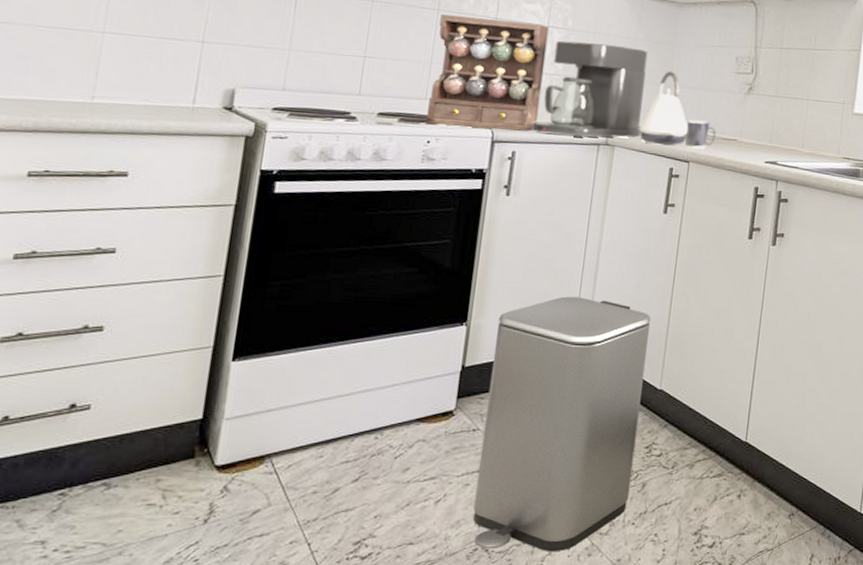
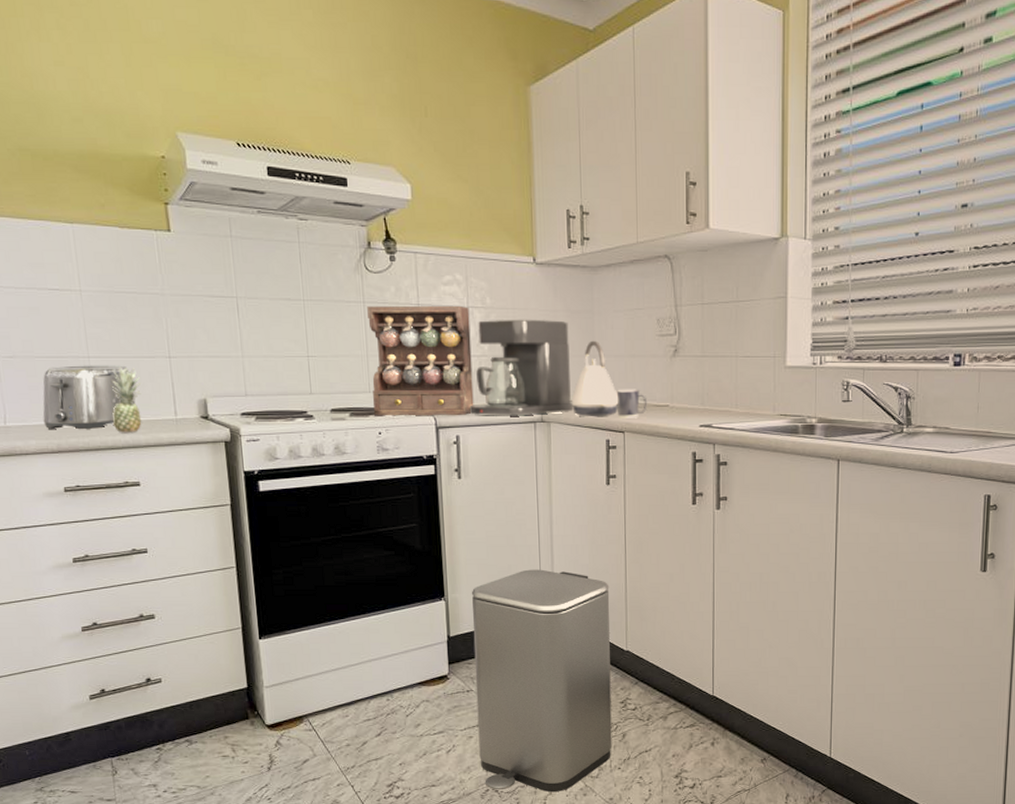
toaster: none [24,38,151,110] -> present [42,365,136,430]
fruit: none [113,46,162,118] -> present [111,366,142,433]

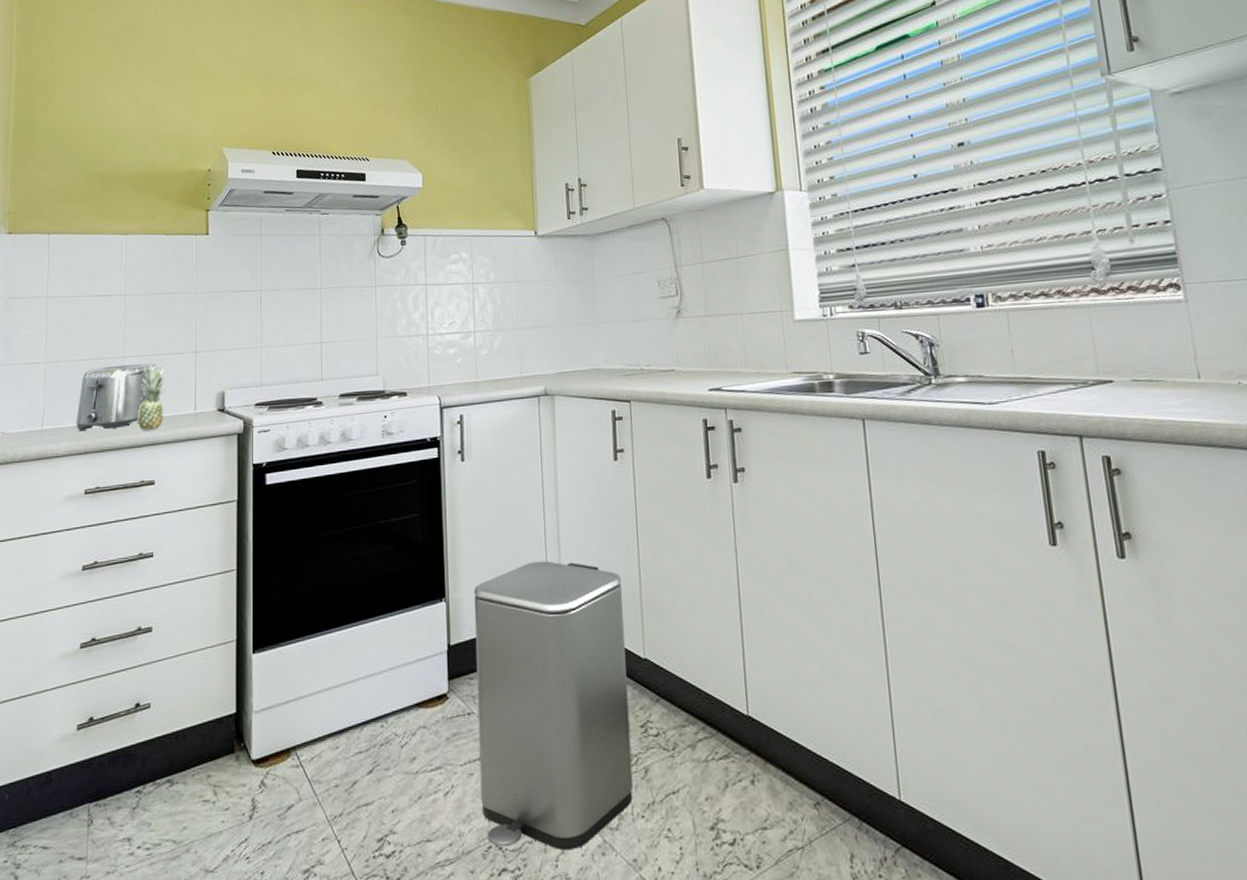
spice rack: present [367,305,474,416] -> none [378,282,478,399]
coffee maker: present [469,319,574,417] -> none [473,290,578,392]
kettle: present [571,340,618,417] -> none [574,307,623,388]
mug: present [615,389,648,420] -> none [619,354,653,388]

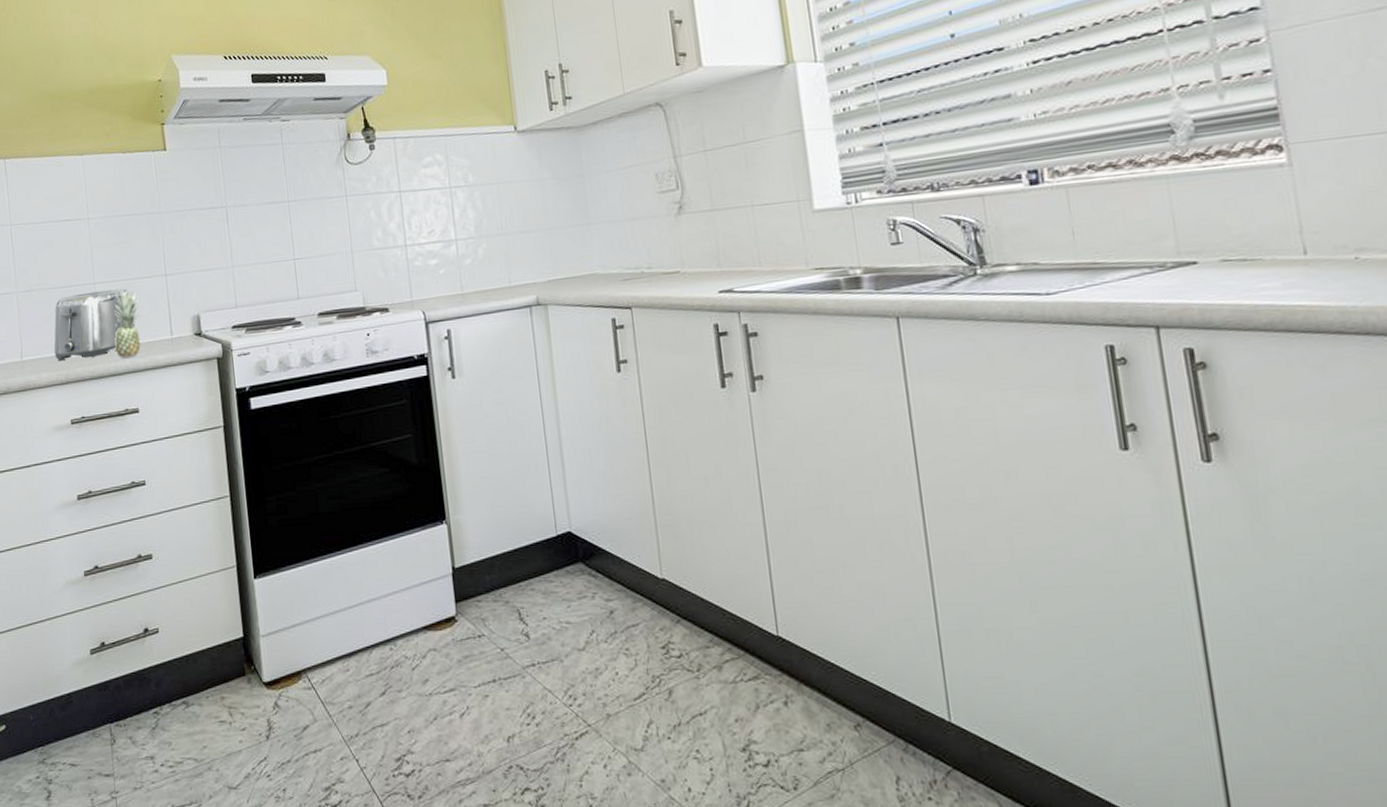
pedal bin: present [473,561,633,851] -> none [475,480,657,771]

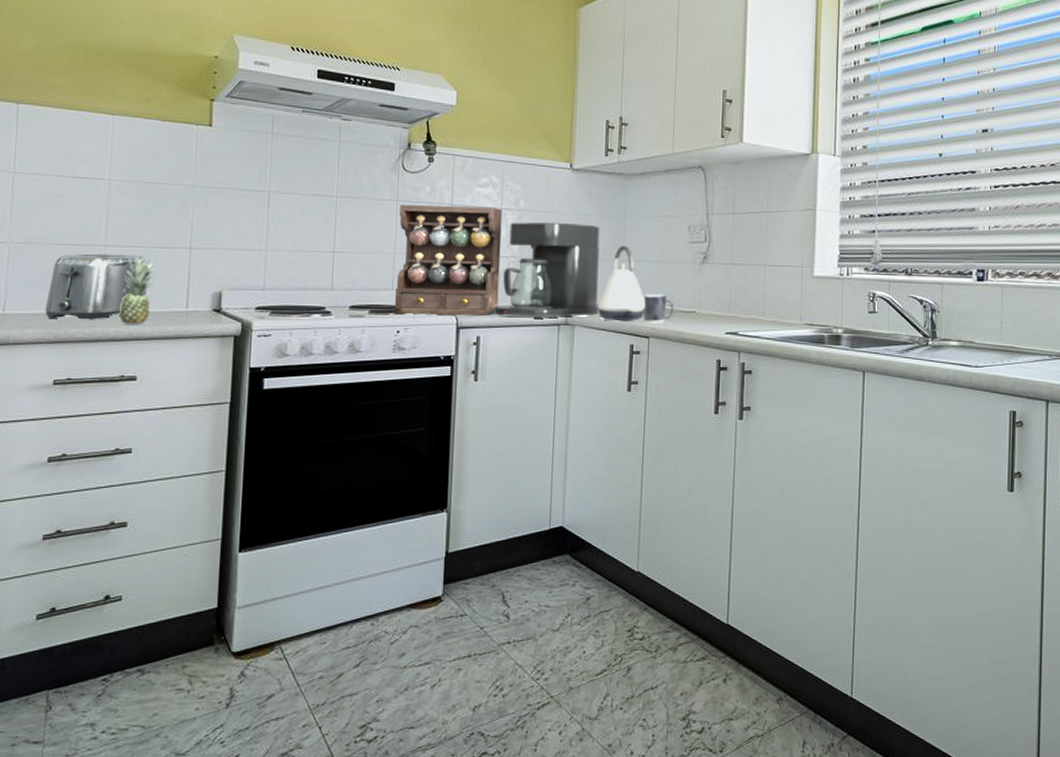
spice rack: none [349,187,464,317] -> present [395,205,503,316]
coffee maker: none [458,189,572,305] -> present [492,222,600,320]
kettle: none [568,206,622,295] -> present [597,245,645,322]
mug: none [616,256,655,294] -> present [642,294,674,325]

